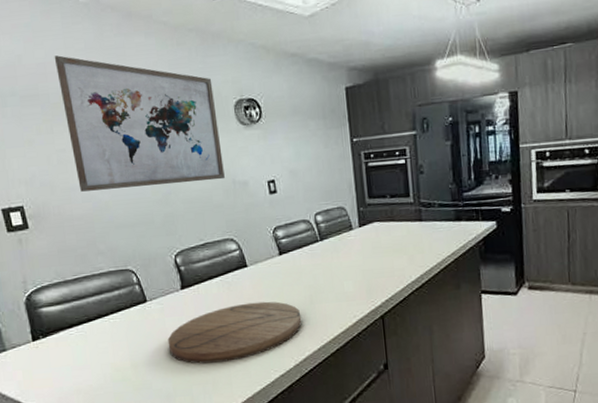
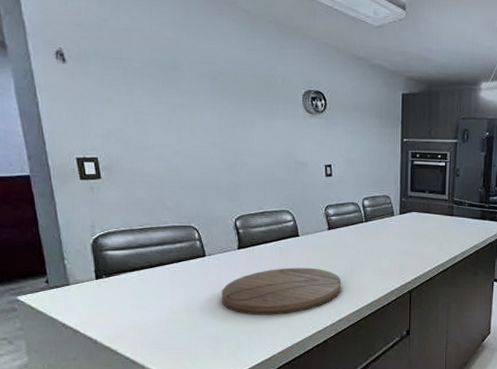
wall art: present [54,55,225,192] -> none [139,25,287,158]

